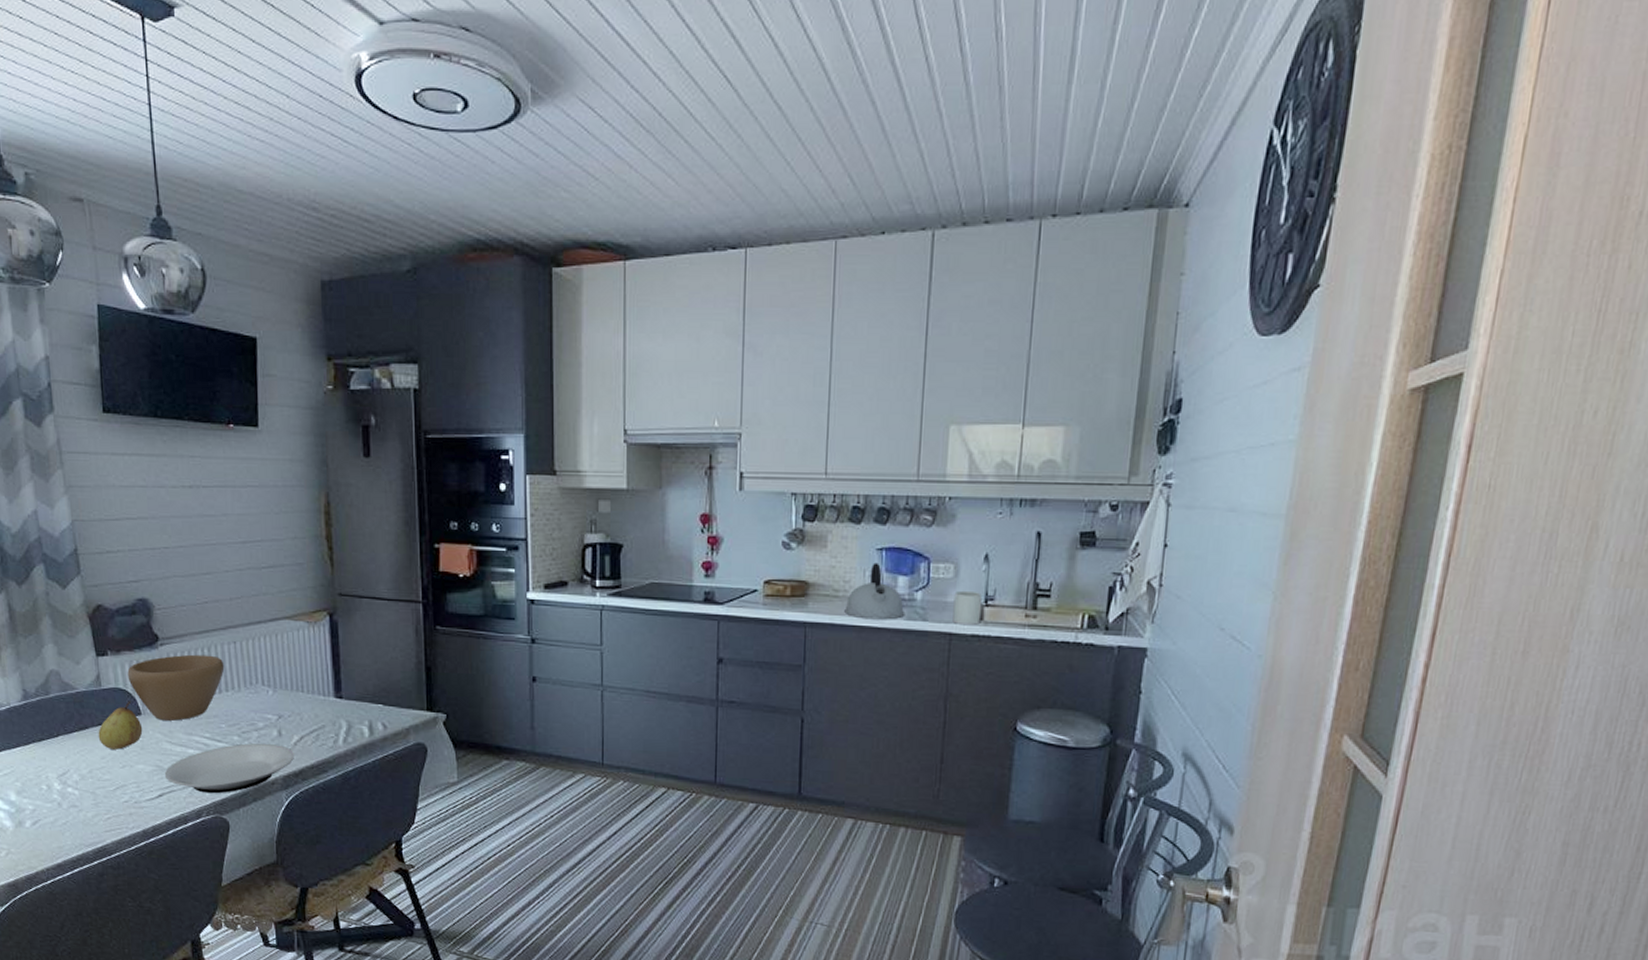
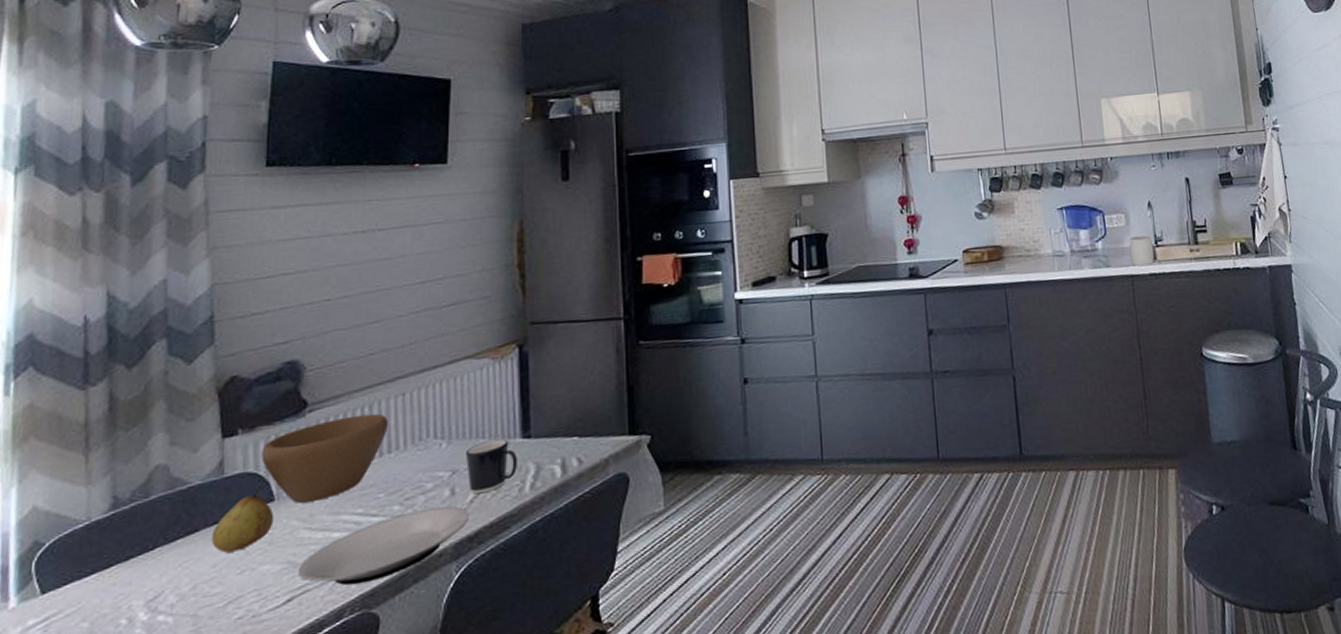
mug: none [288,694,333,739] -> present [465,438,519,495]
kettle: present [844,562,905,620] -> none [1038,221,1091,274]

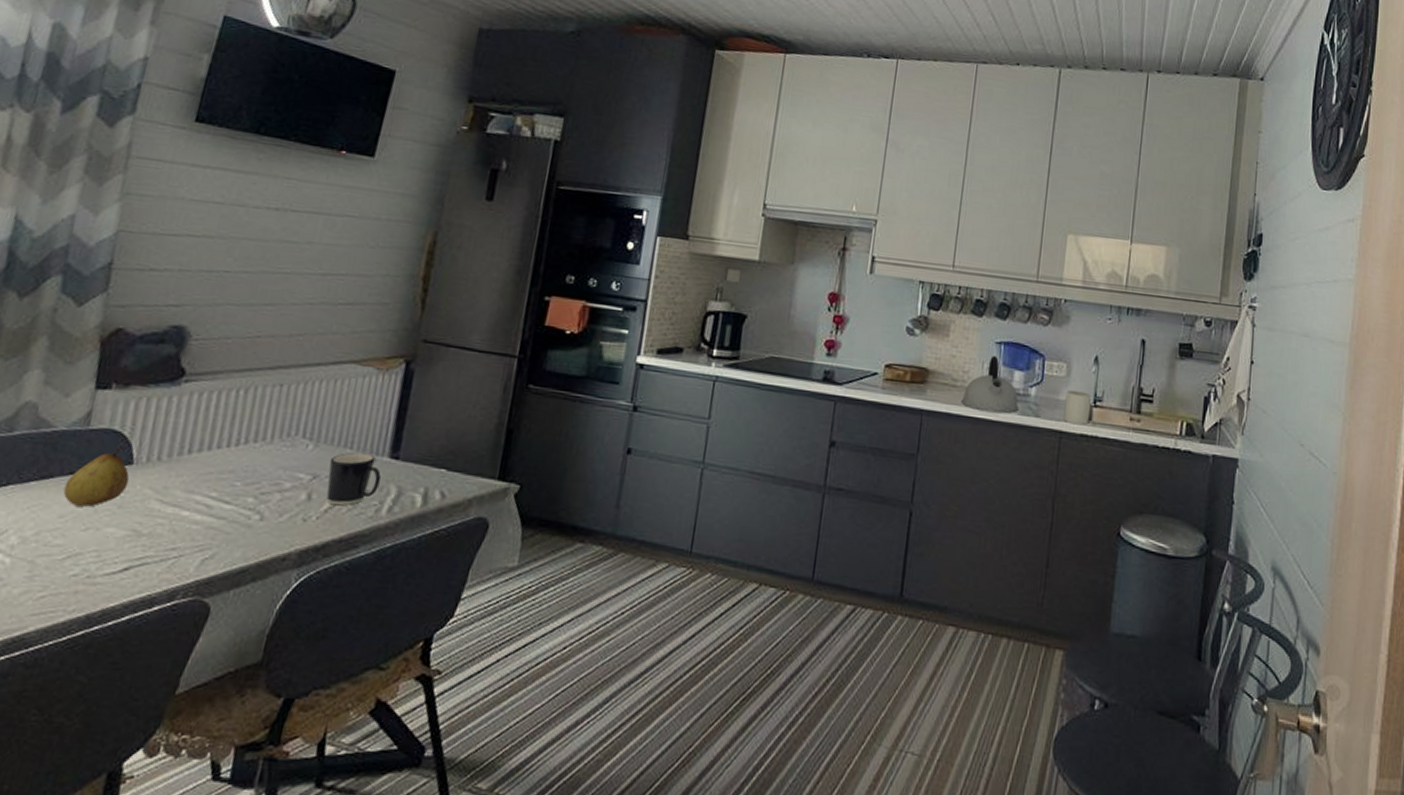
bowl: present [261,413,389,503] -> none [128,394,262,475]
plate: present [297,506,471,586] -> none [139,507,323,570]
kettle: none [1038,221,1091,274] -> present [961,355,1019,414]

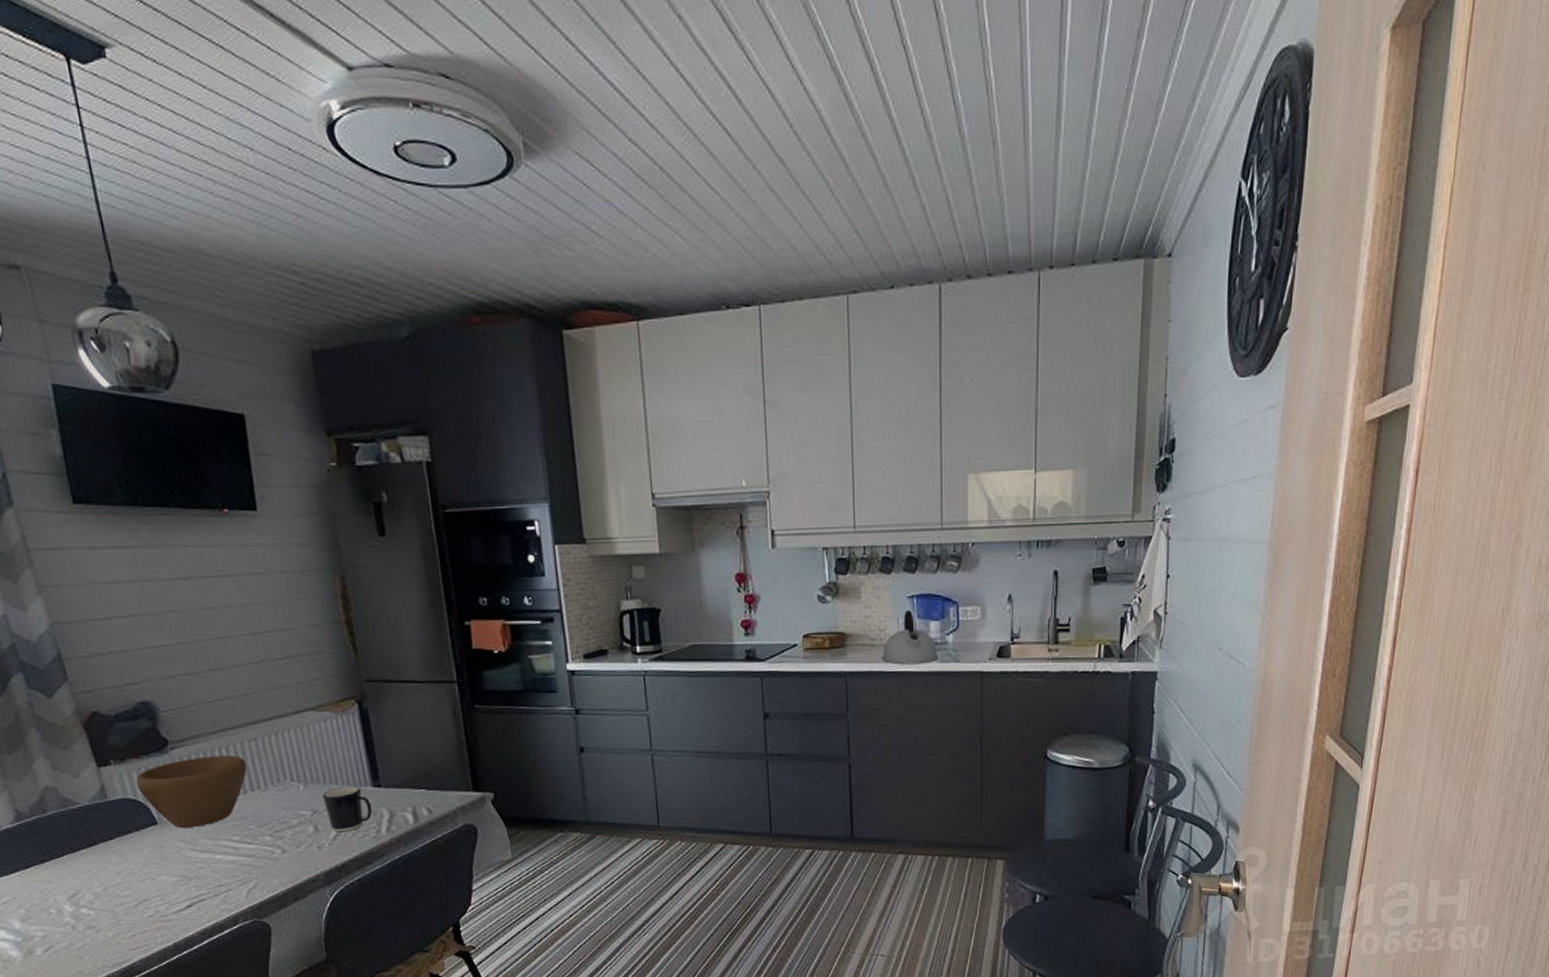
fruit: present [63,446,130,507] -> none [109,810,162,864]
bowl: none [128,394,262,475] -> present [135,755,248,828]
mug: present [1063,389,1092,426] -> none [983,630,1009,664]

